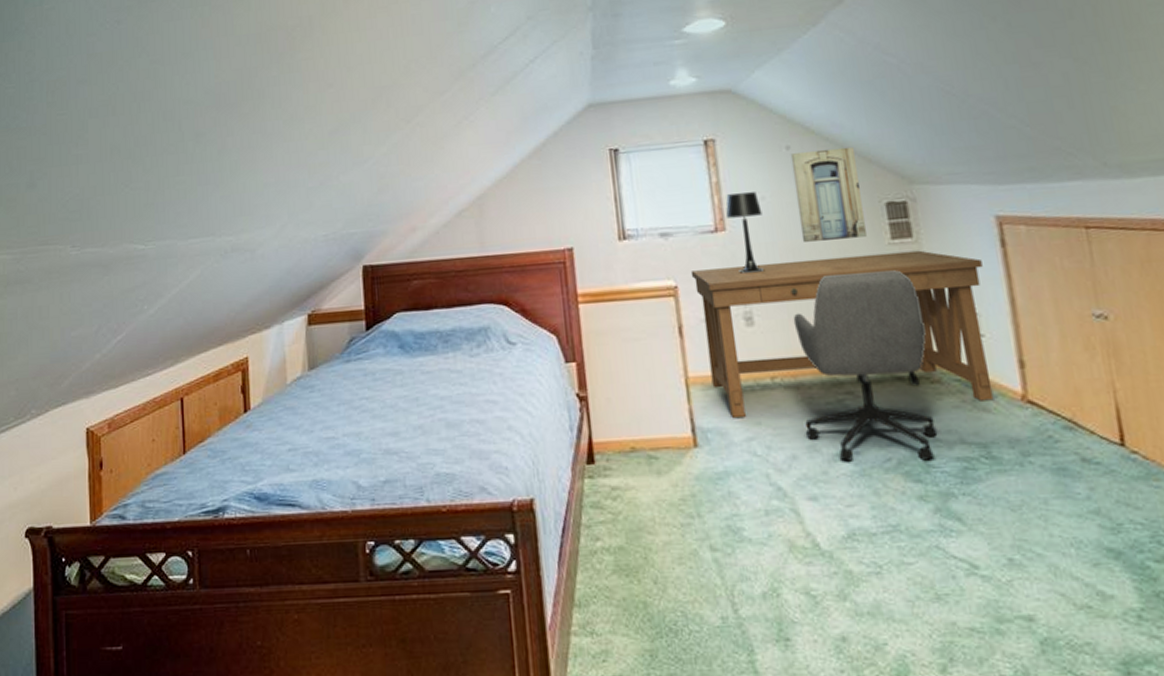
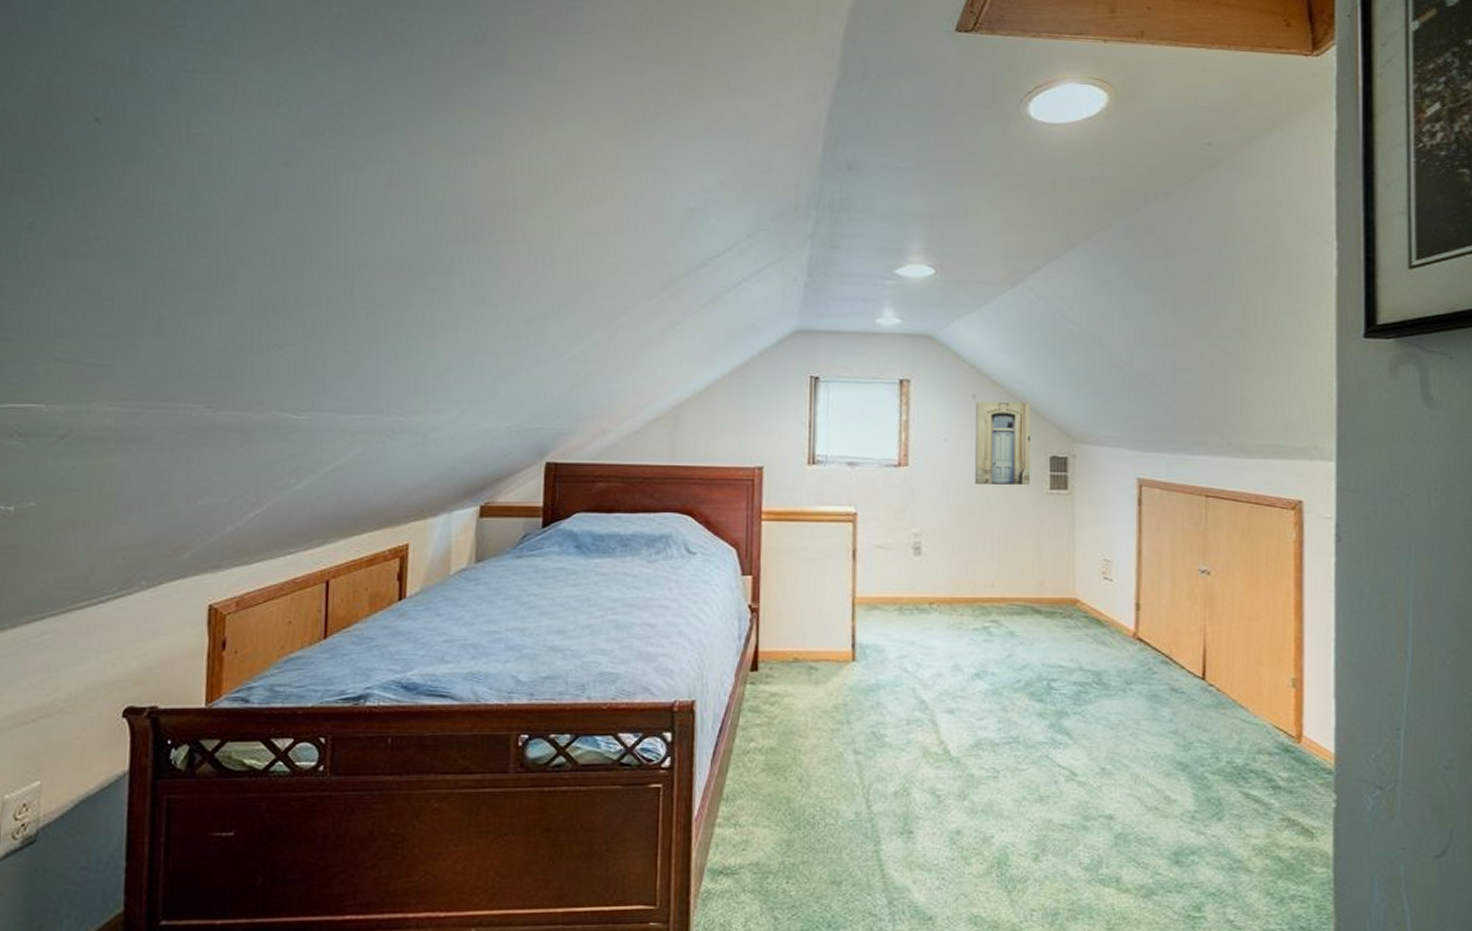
desk: present [690,250,994,417] -> none [871,500,1120,636]
table lamp: present [725,192,765,274] -> none [909,433,943,508]
office chair: present [793,270,938,462] -> none [951,515,1066,683]

